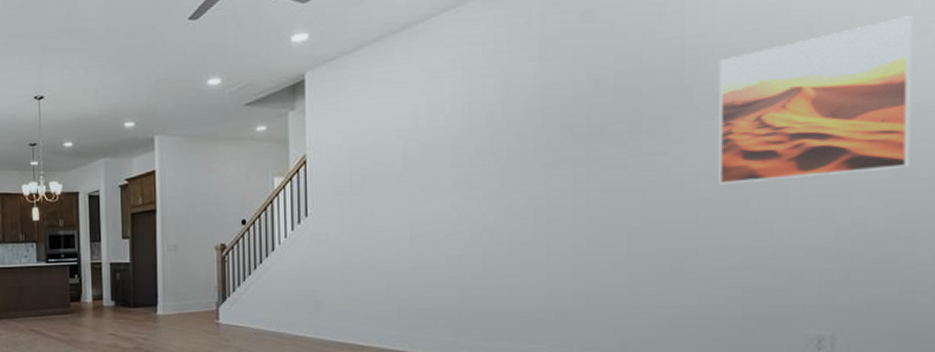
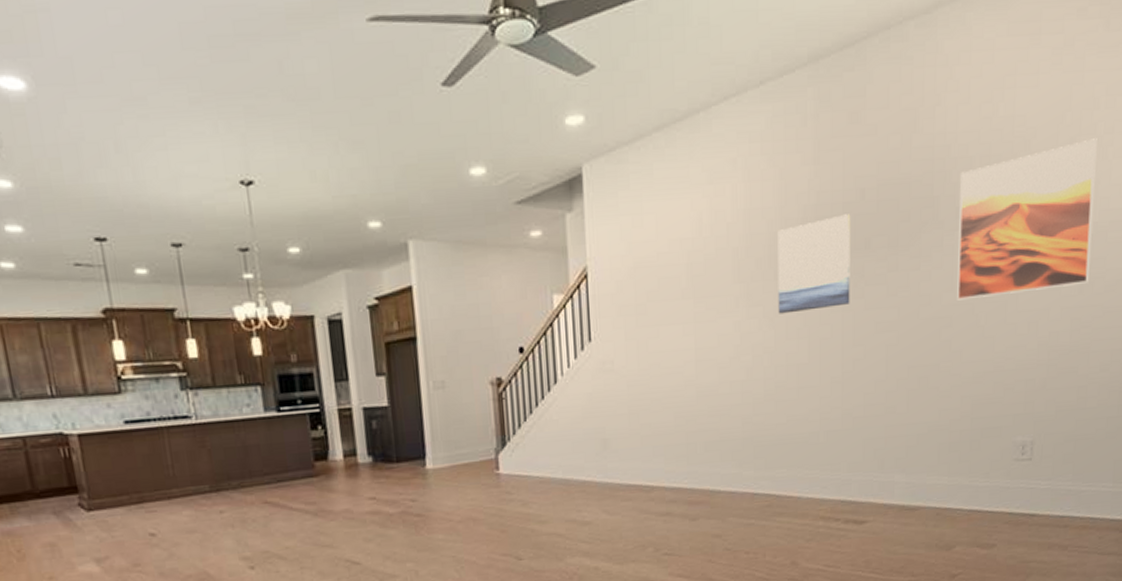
wall art: none [499,104,583,196] -> present [777,214,851,314]

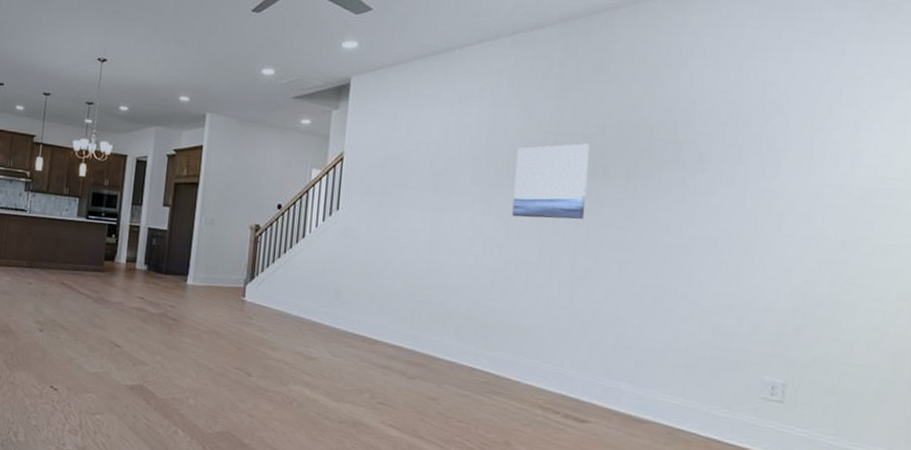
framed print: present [957,138,1097,301] -> none [698,112,861,242]

